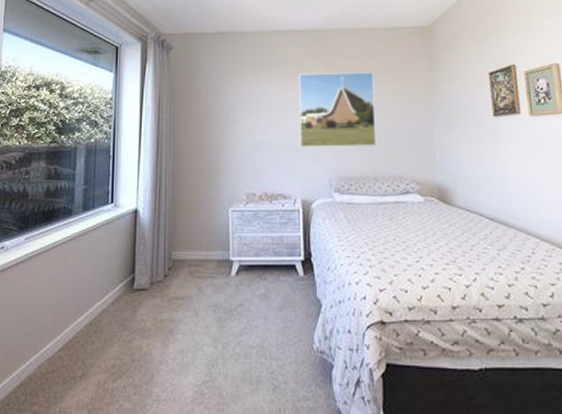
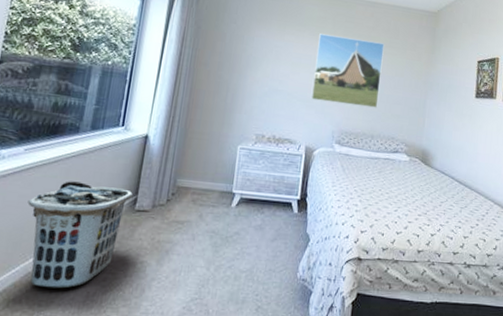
clothes hamper: none [33,266,130,379] -> present [28,181,133,289]

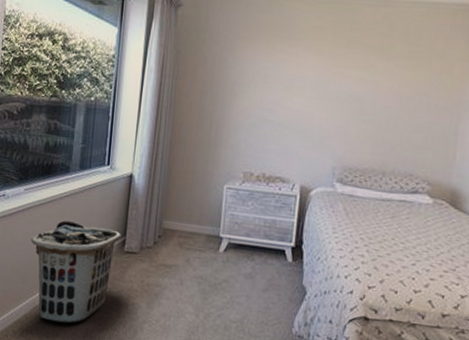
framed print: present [311,34,385,108] -> none [307,48,402,138]

